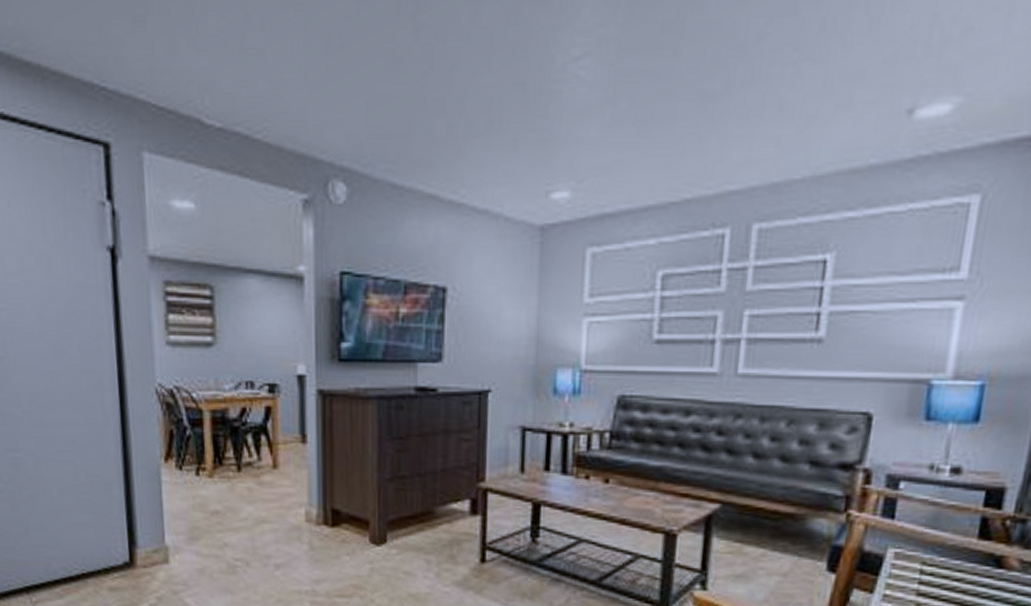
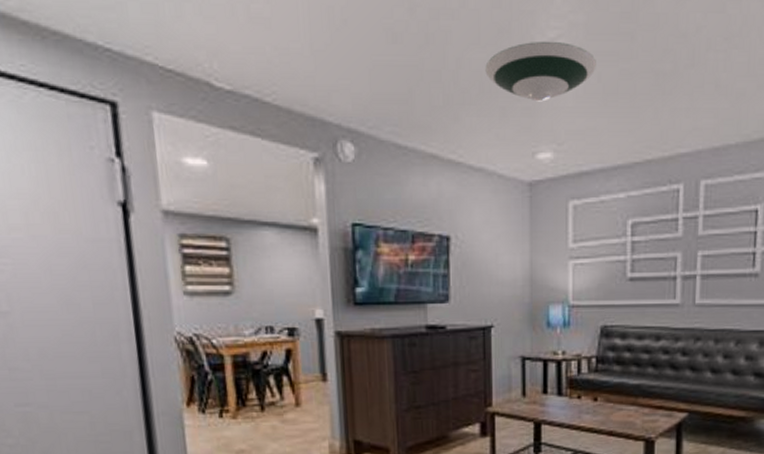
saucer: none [496,60,629,132] -> present [485,41,596,102]

